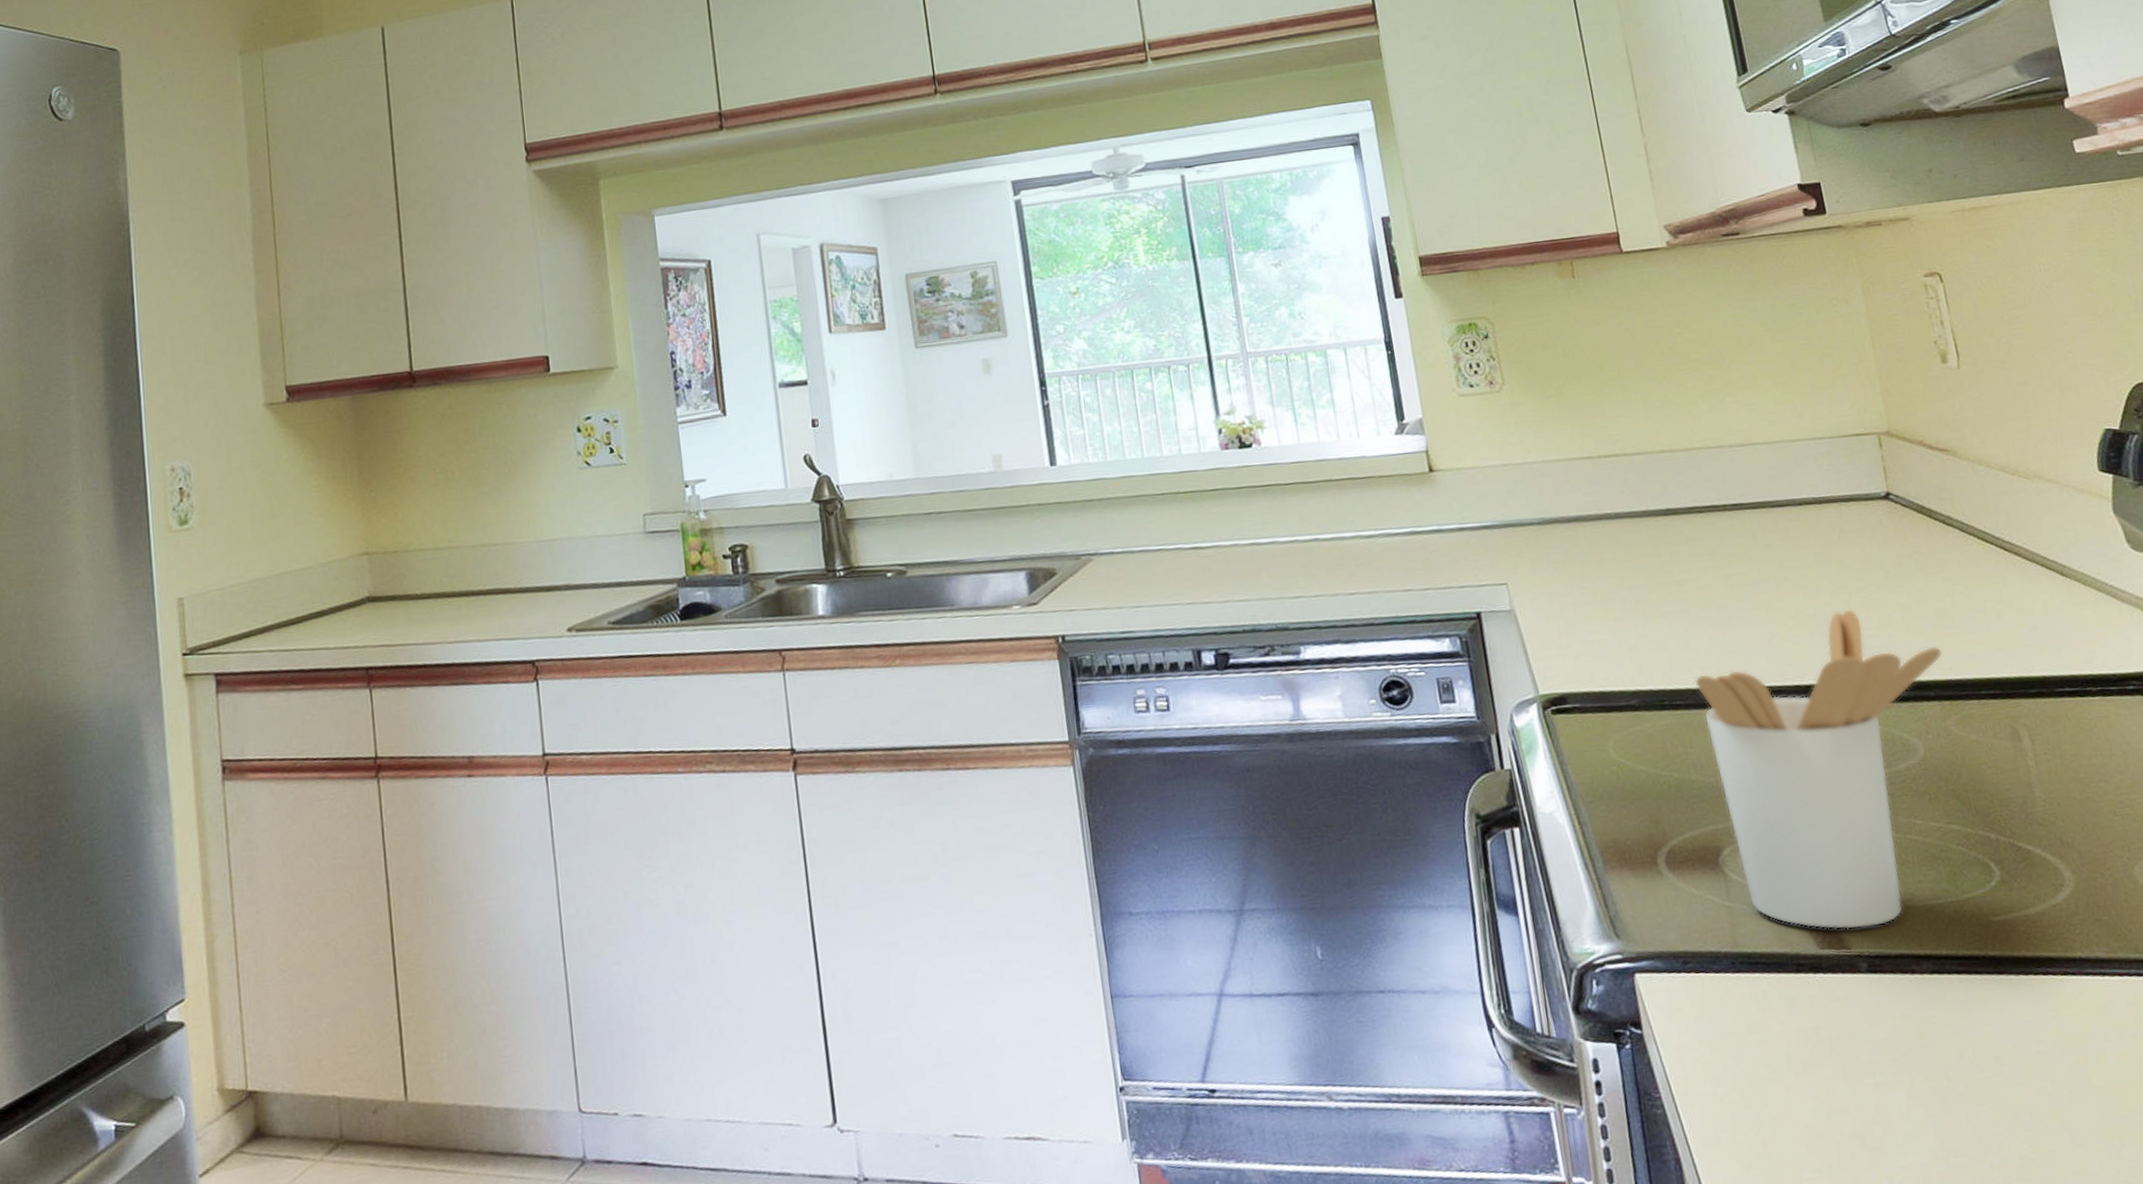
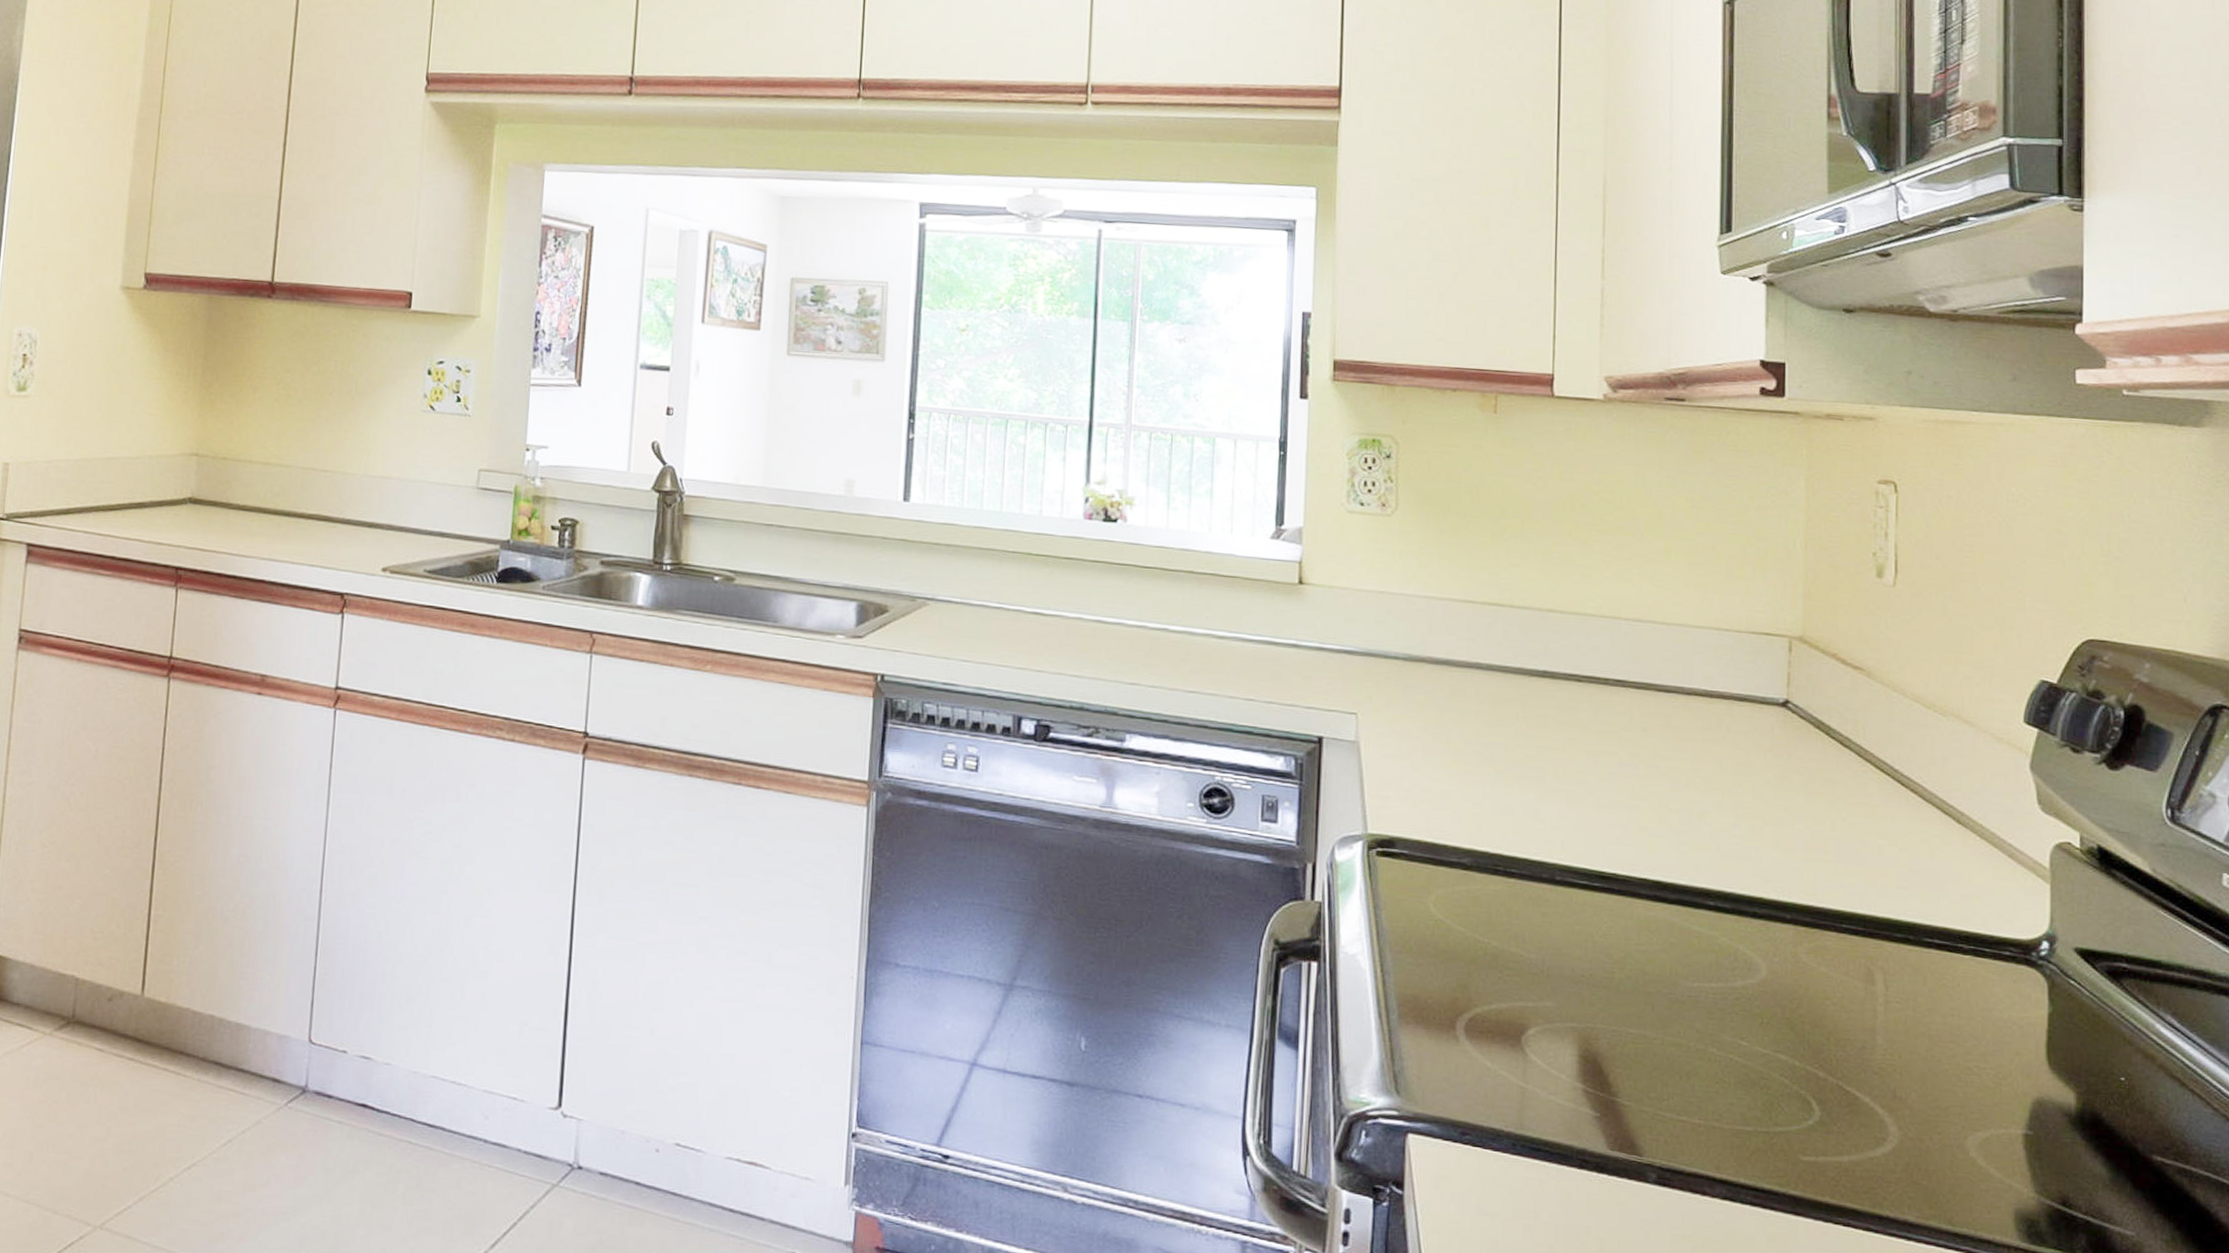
utensil holder: present [1694,608,1942,930] -> none [1535,811,1809,1141]

